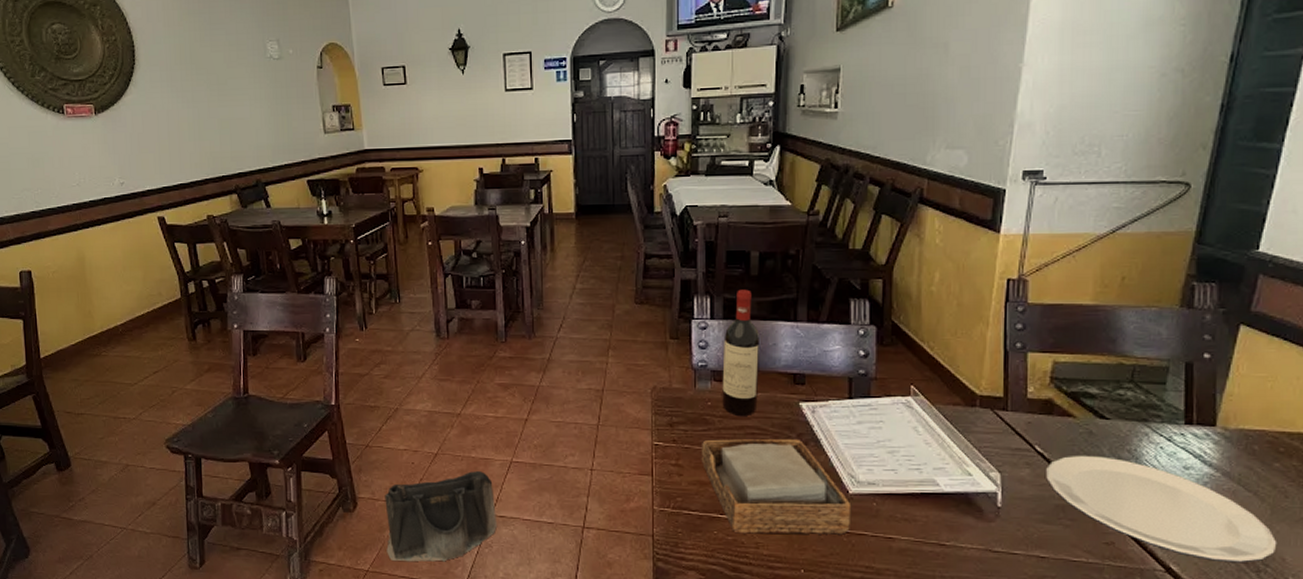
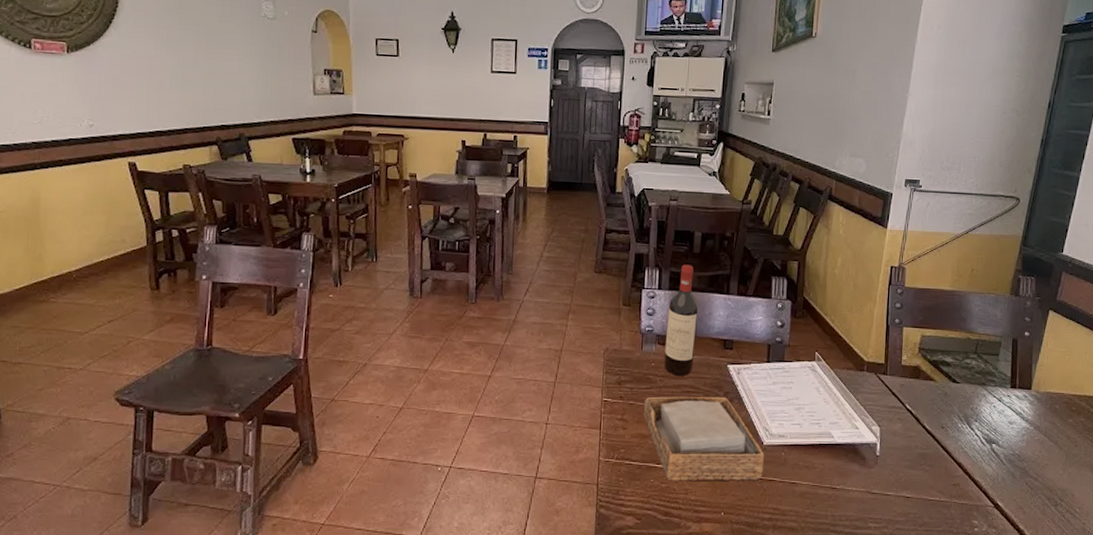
saddlebag: present [385,471,497,562] -> none [344,425,455,515]
plate: present [1046,455,1278,563] -> none [913,412,1069,499]

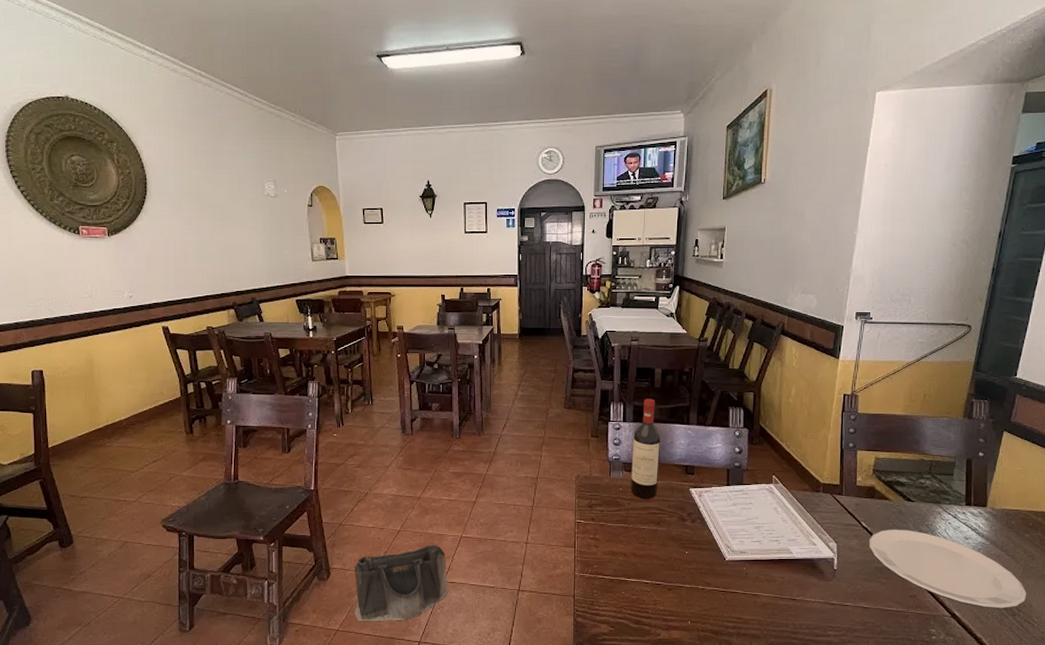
saddlebag: none [344,425,455,515] -> present [354,545,448,622]
napkin holder: present [643,396,765,482] -> none [613,517,727,594]
plate: none [913,412,1069,499] -> present [869,529,1027,609]

